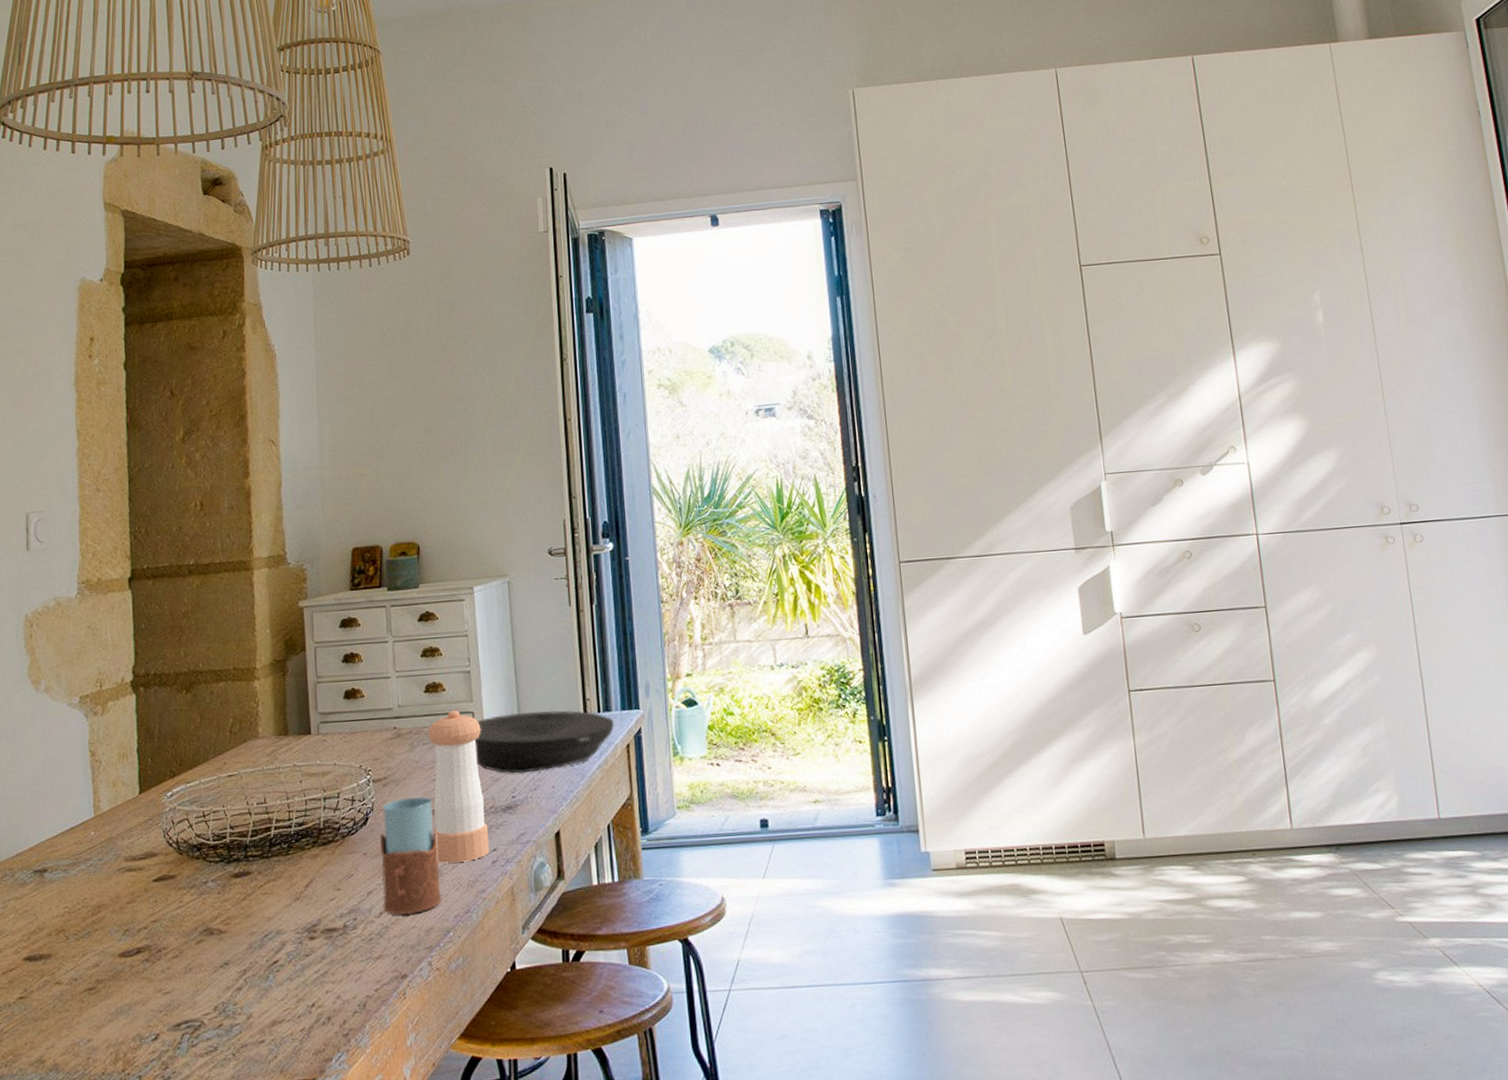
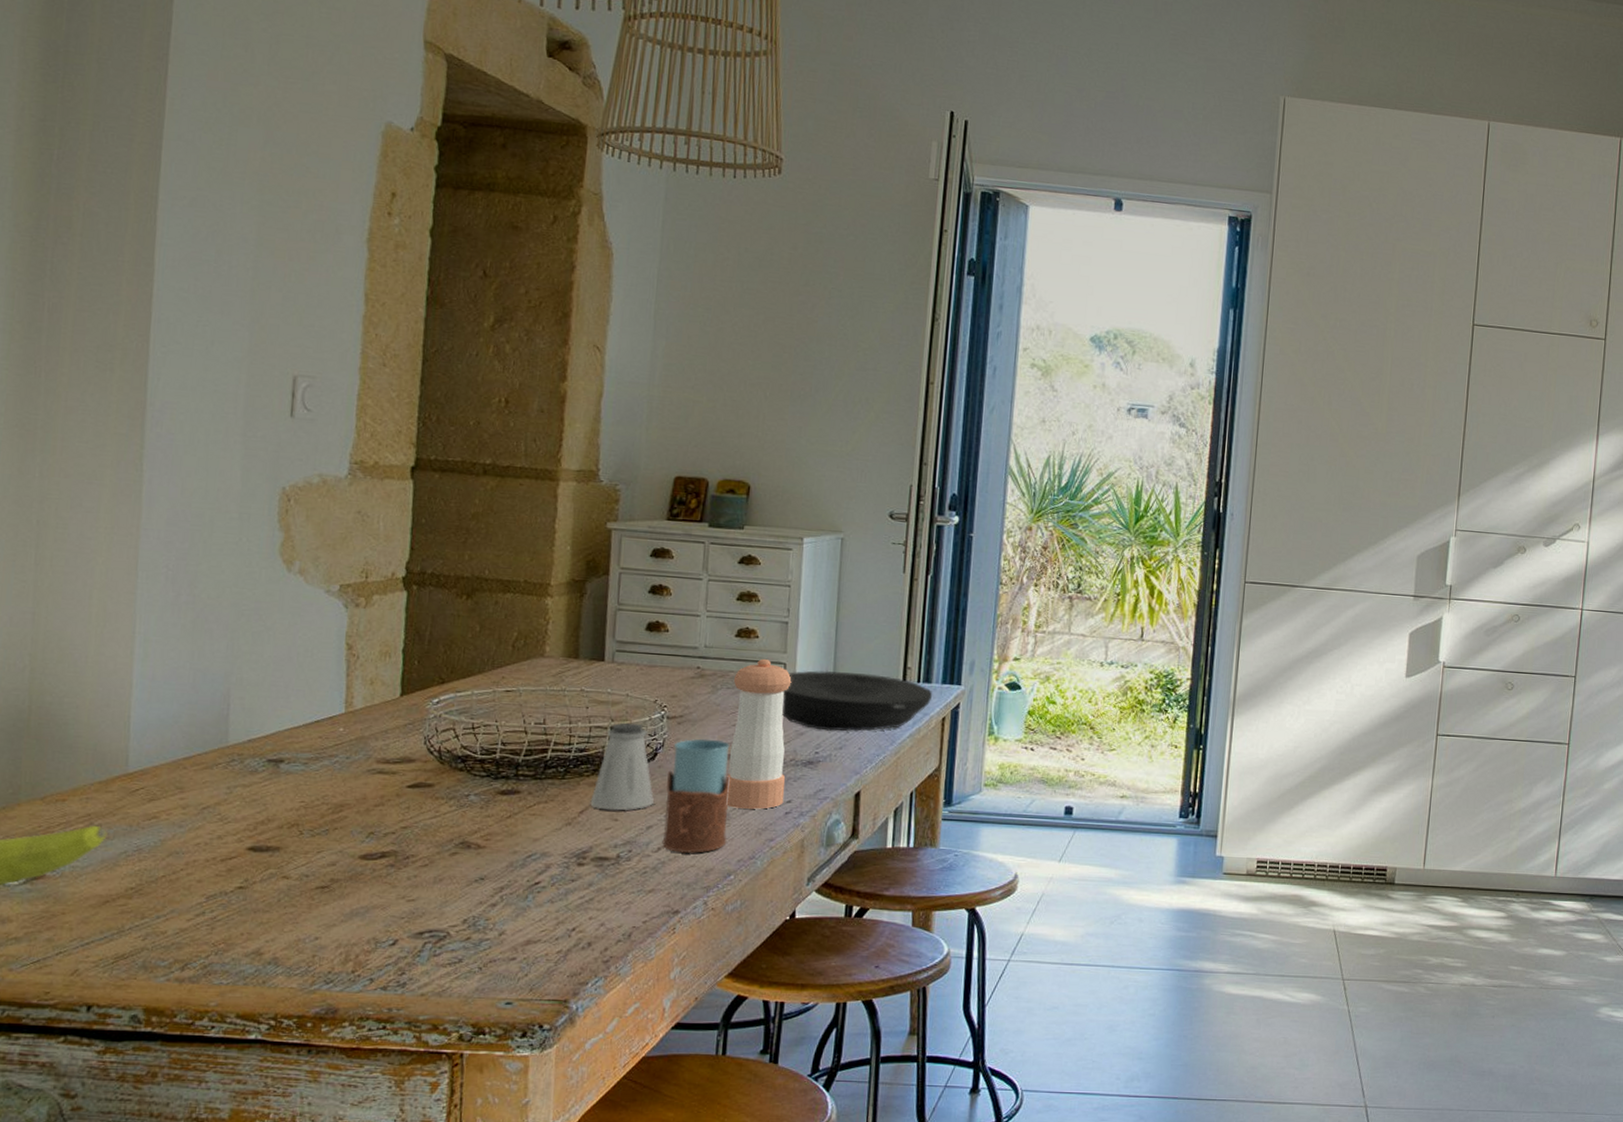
saltshaker: none [314,790,372,881] -> present [590,722,655,811]

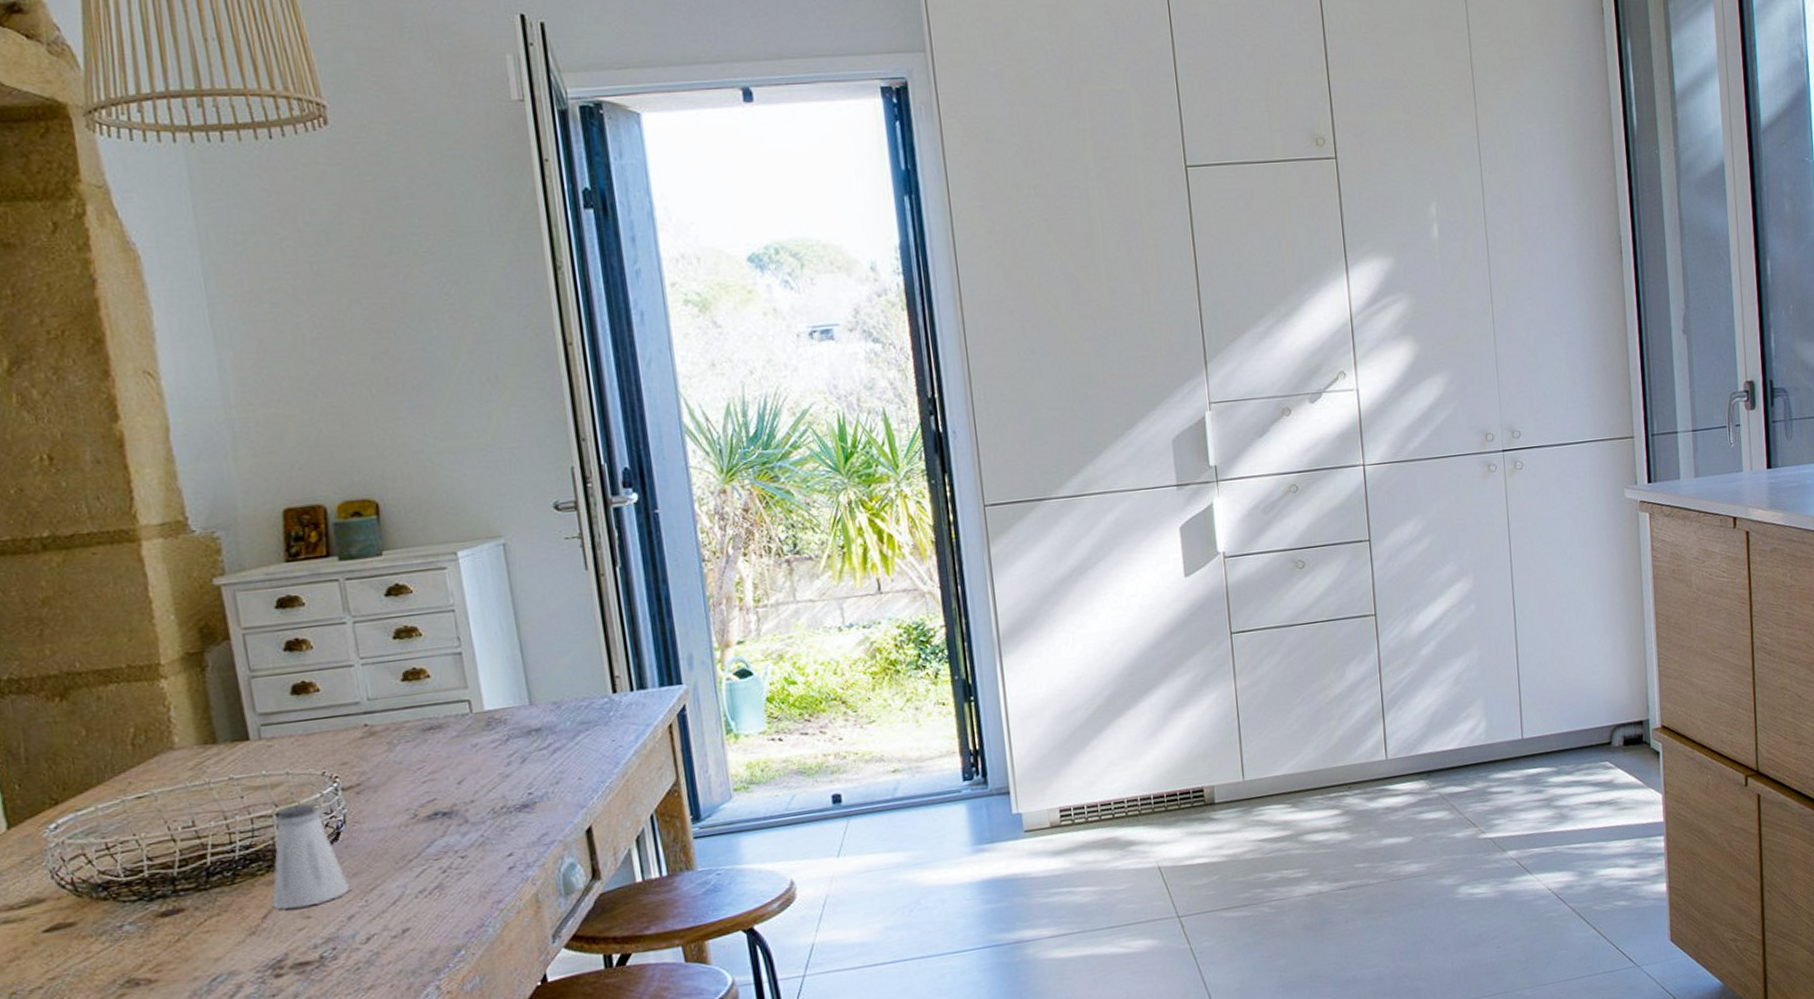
drinking glass: present [662,738,730,854] -> none [358,801,448,939]
pepper shaker: present [726,658,792,809] -> none [411,699,504,876]
plate: present [781,670,933,732] -> none [473,690,652,768]

